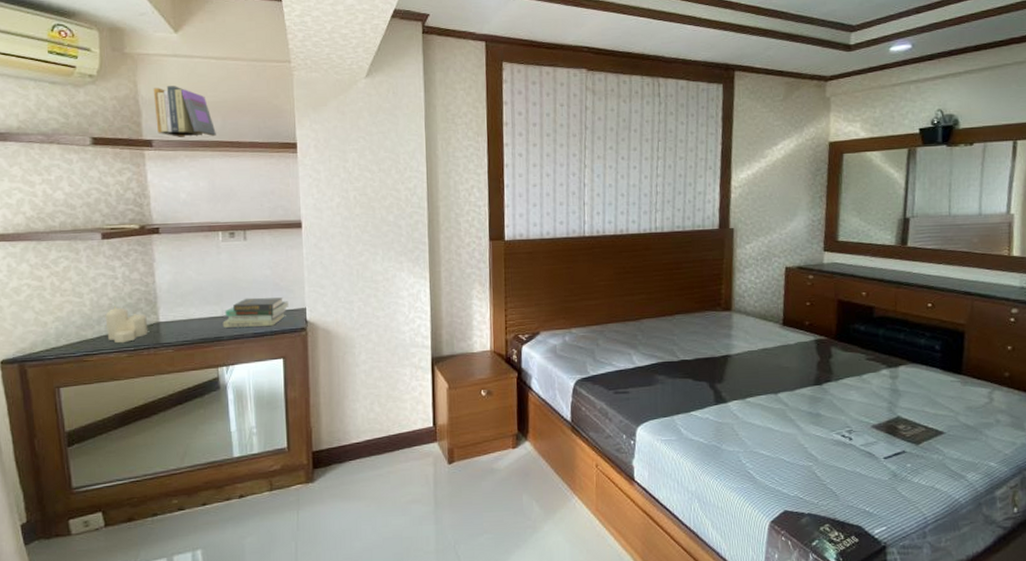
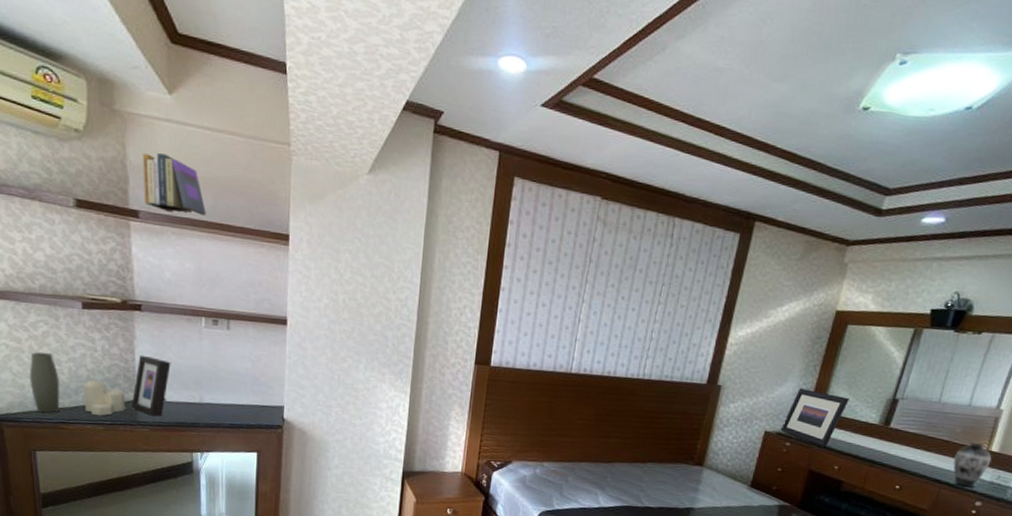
vase: none [52,286,83,347] -> present [30,352,60,413]
picture frame: none [154,276,191,336] -> present [132,355,171,417]
books: present [222,297,289,328] -> none [200,388,267,419]
picture frame: none [800,220,861,275] -> present [780,388,849,447]
decorative vase: none [978,249,1016,296] -> present [953,442,992,487]

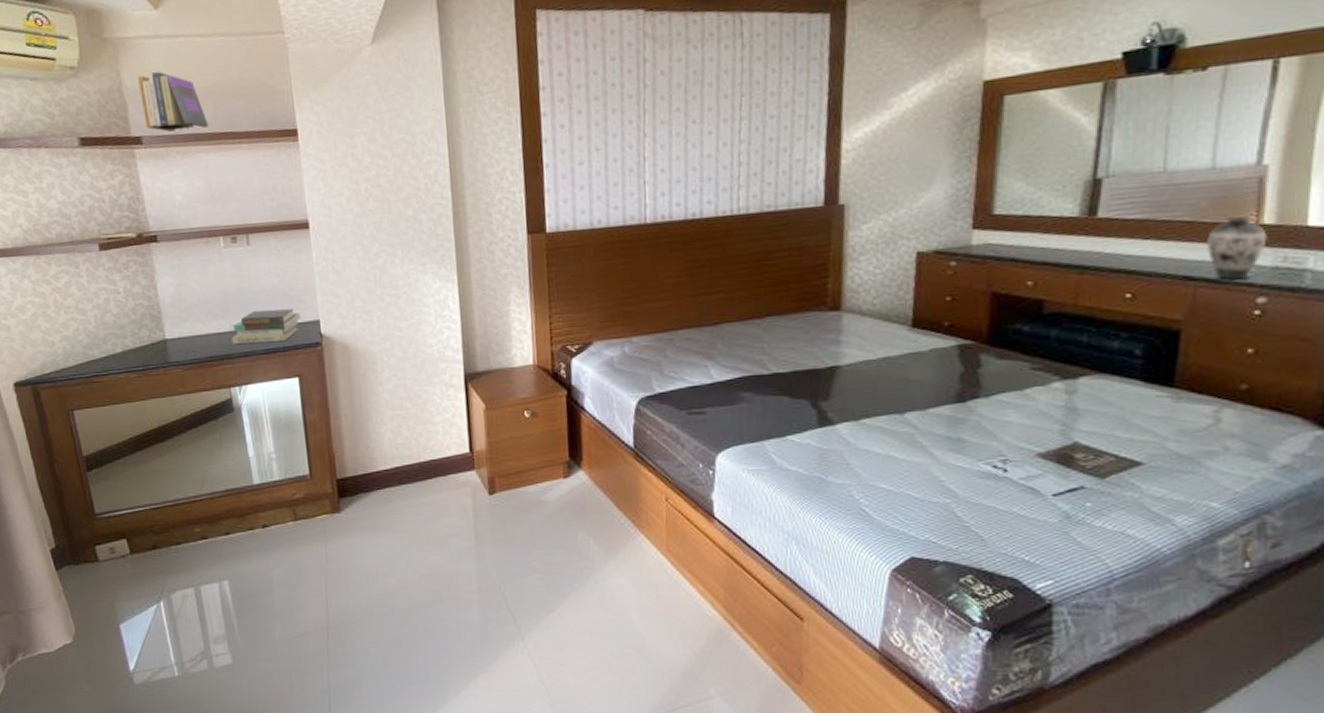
vase: present [30,352,60,413] -> none [56,303,90,368]
candle: present [83,377,126,416] -> none [110,321,156,363]
picture frame: present [132,355,171,417] -> none [161,289,197,354]
books: none [200,388,267,419] -> present [231,309,301,344]
picture frame: present [780,388,849,447] -> none [938,188,1029,259]

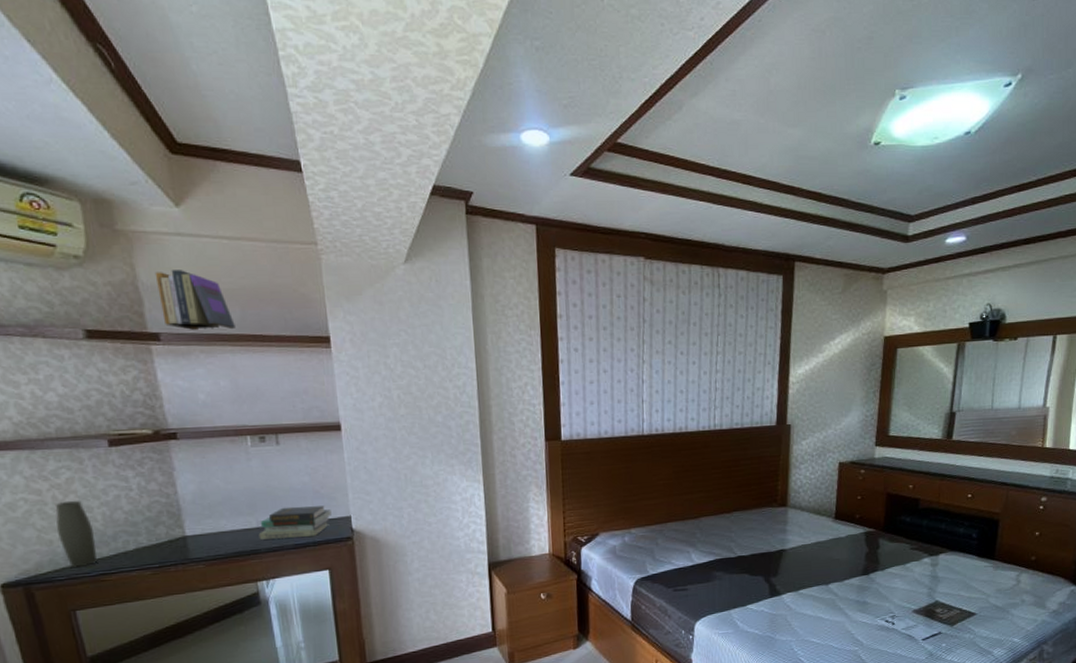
vase: none [56,303,90,368] -> present [55,500,97,567]
decorative vase: present [1207,216,1267,281] -> none [1015,441,1048,486]

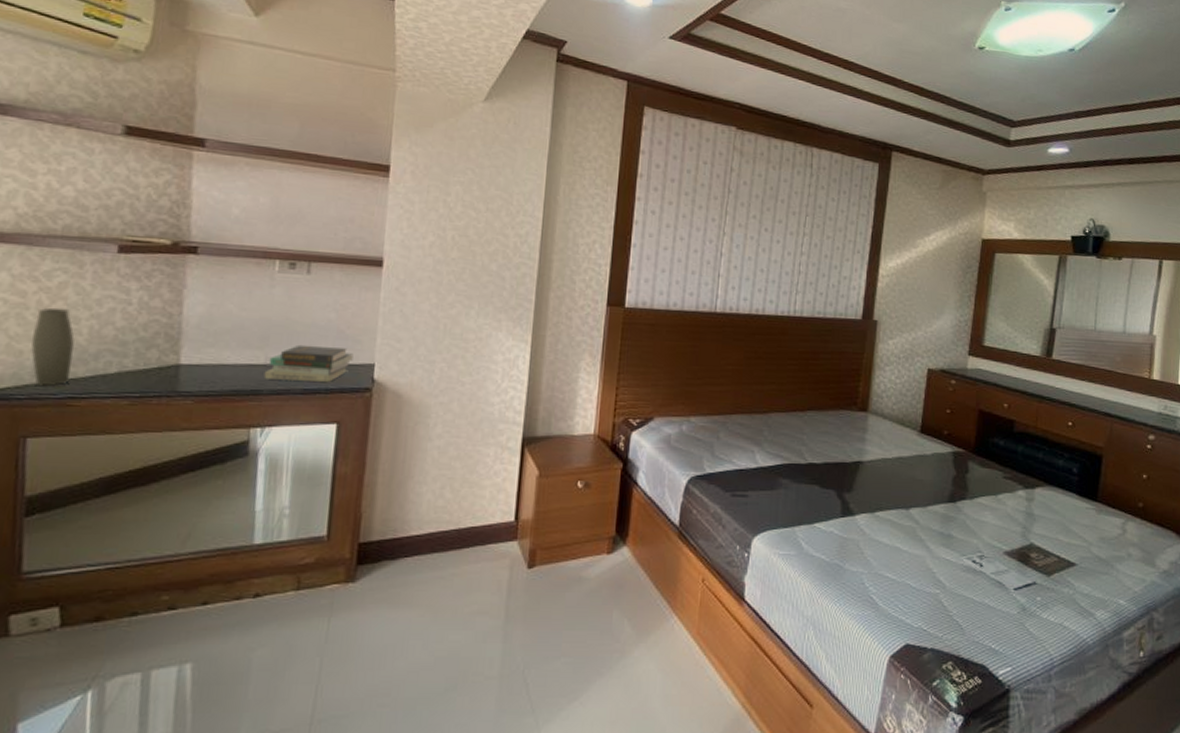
books: present [154,270,235,331] -> none [214,77,290,146]

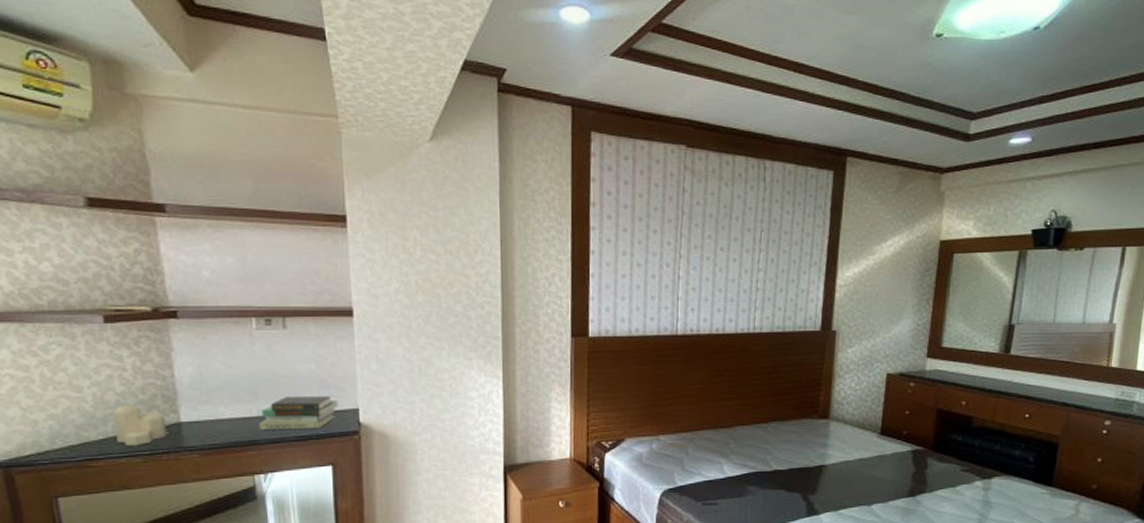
vase: present [31,307,75,386] -> none [42,378,84,450]
candle: none [105,337,164,387] -> present [112,401,167,447]

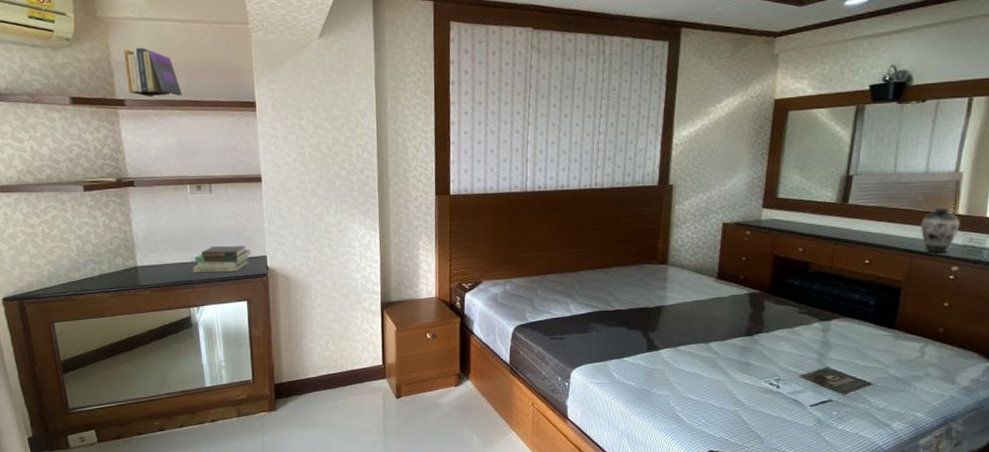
candle: present [112,401,167,447] -> none [90,250,128,285]
books: none [164,138,246,204] -> present [123,48,182,98]
decorative vase: none [1077,360,1113,407] -> present [921,208,960,253]

